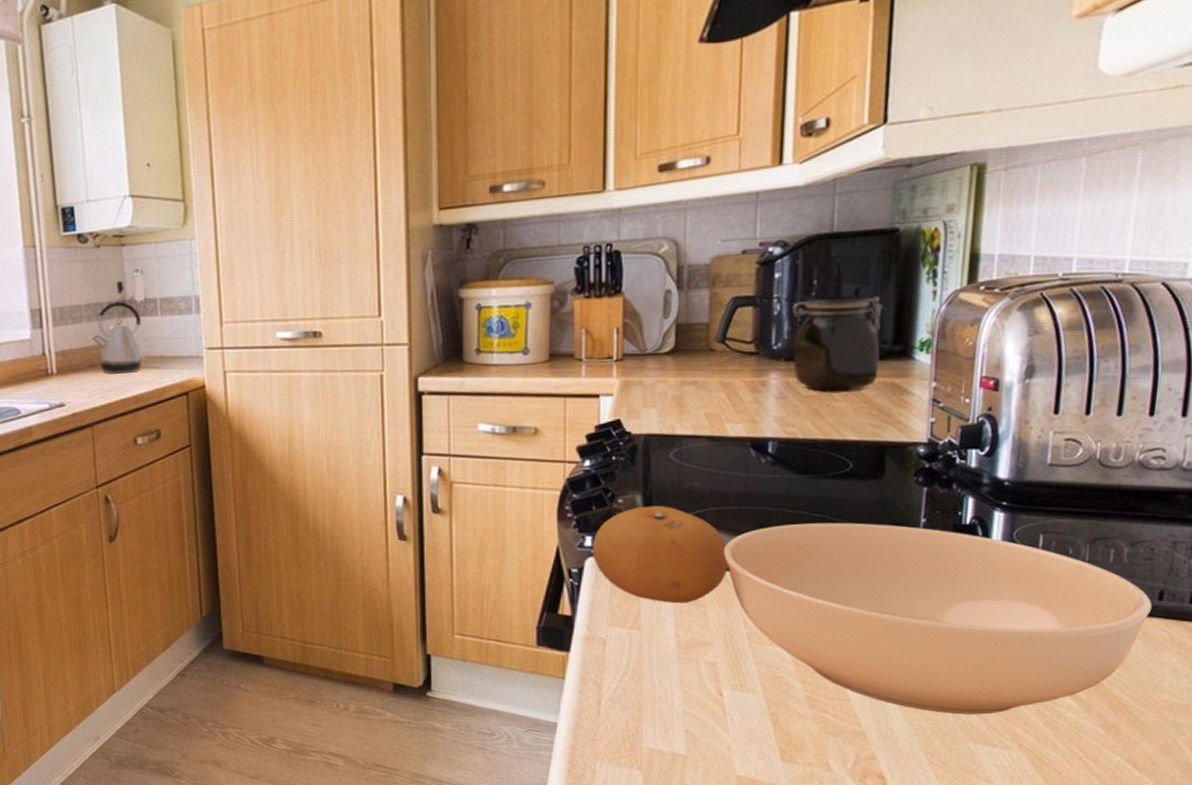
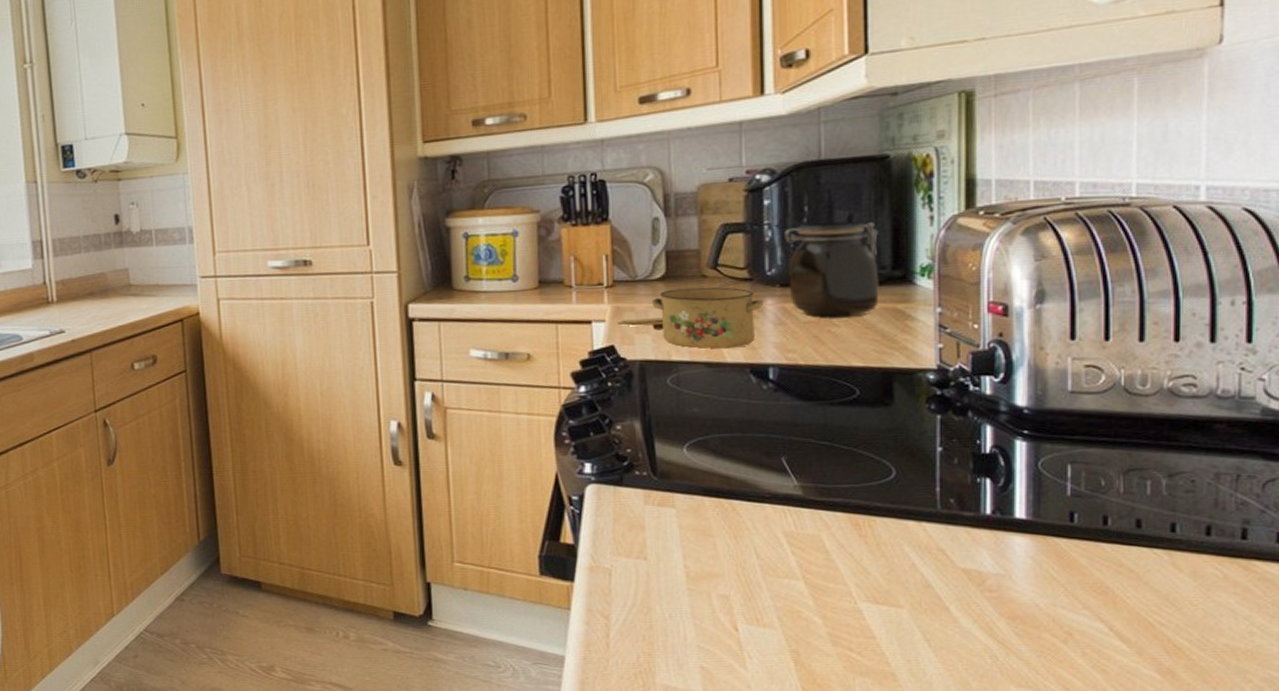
kettle: present [91,302,147,374] -> none [90,233,143,302]
fruit: present [592,505,728,604] -> none [592,432,735,533]
cooking pot: none [625,361,769,423] -> present [618,287,764,349]
bowl: present [723,522,1153,715] -> none [728,450,1200,656]

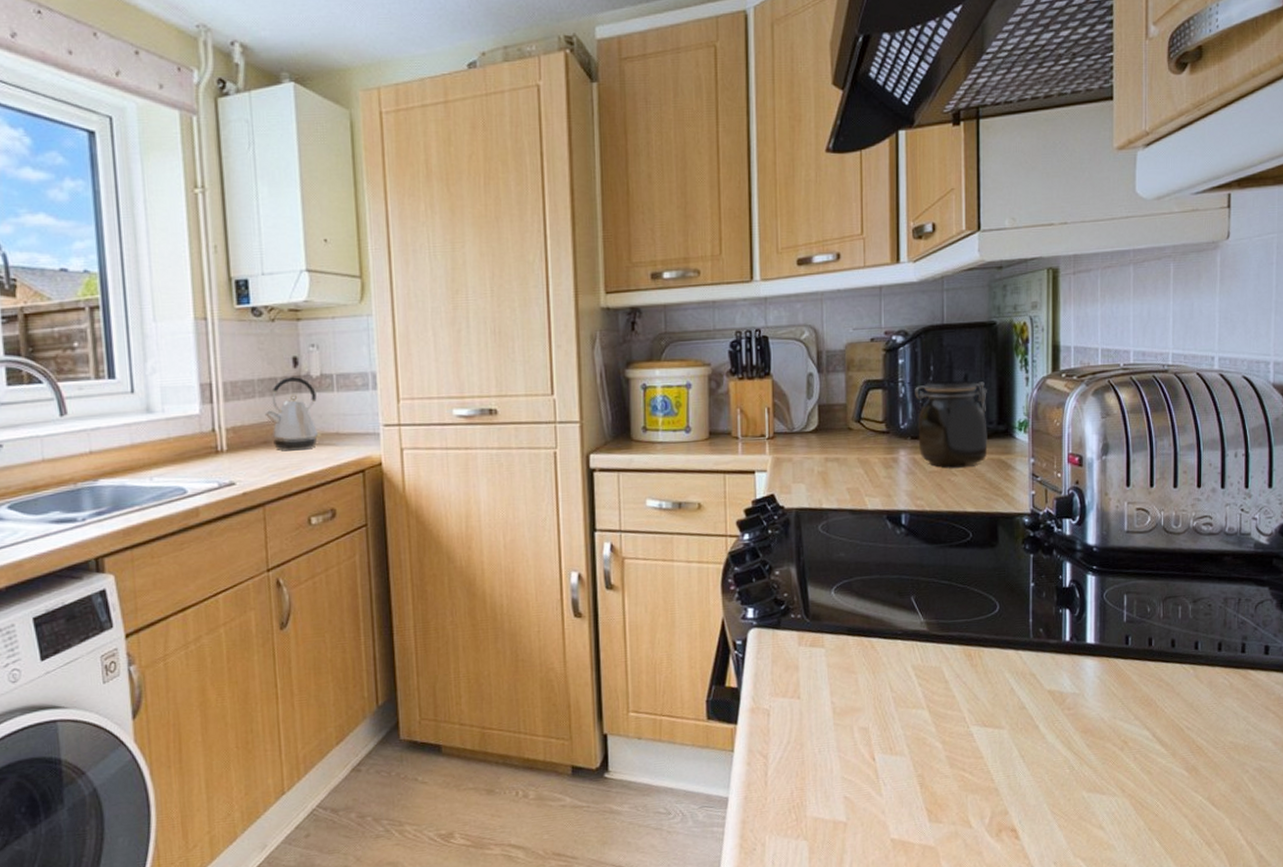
kettle: none [90,233,143,302] -> present [264,377,322,451]
cooking pot: present [618,287,764,349] -> none [777,439,898,497]

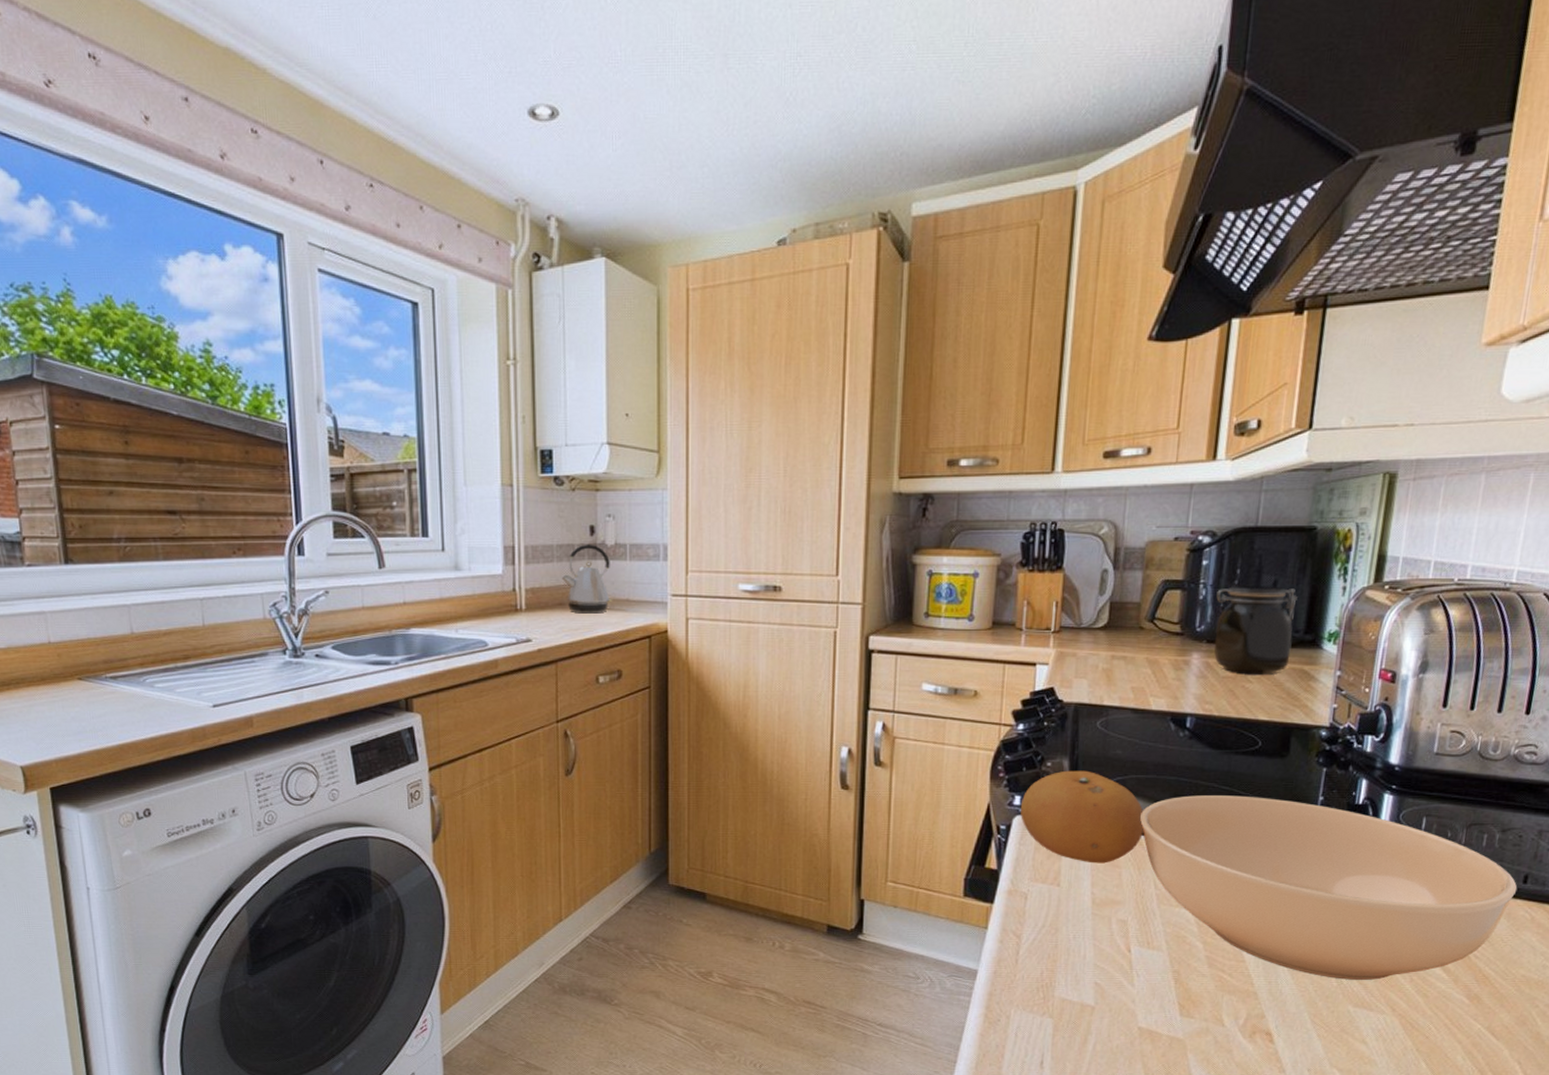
fruit: none [753,576,874,672] -> present [1020,770,1144,864]
bowl: none [868,588,1214,766] -> present [1139,795,1518,981]

